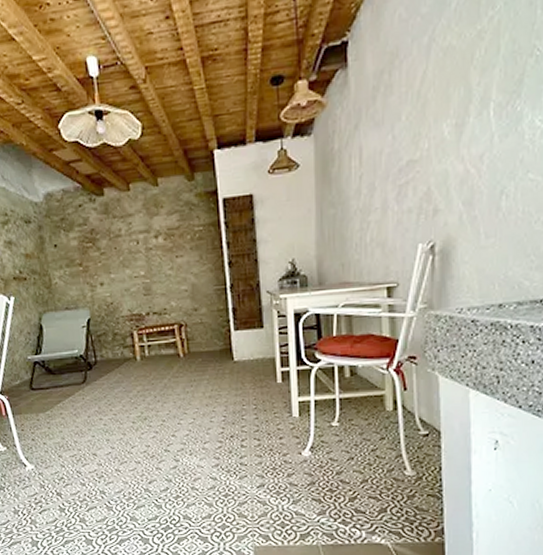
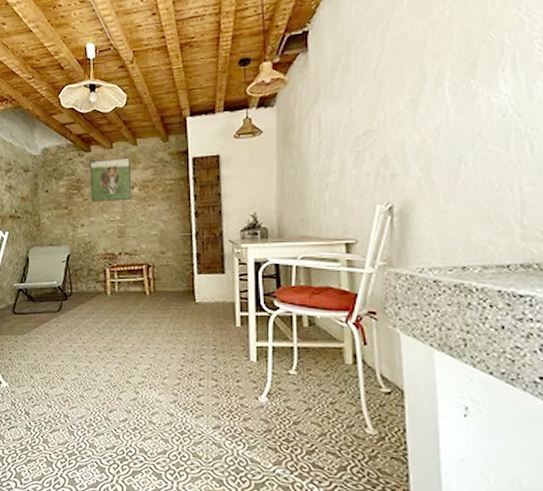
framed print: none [103,200,157,256] -> present [90,157,132,202]

